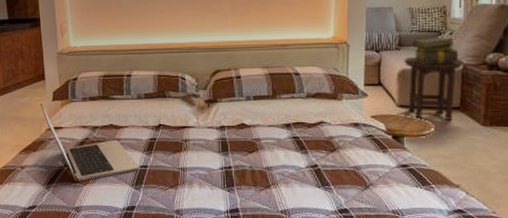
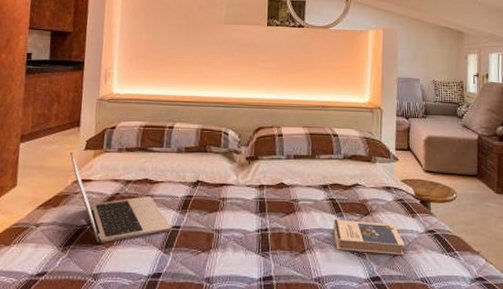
hardback book: none [298,157,375,190] -> present [333,220,405,256]
stool: present [404,57,463,120] -> none [430,126,478,187]
stack of books: present [412,36,459,65] -> none [436,108,475,134]

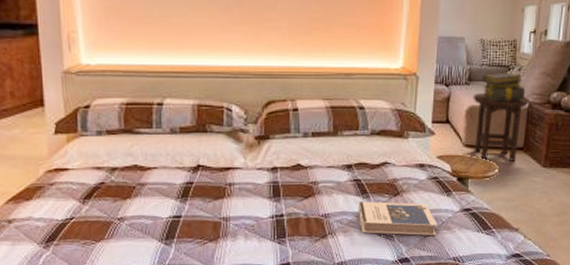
laptop: present [69,152,172,243] -> none [36,137,171,238]
stool: none [430,126,478,187] -> present [473,94,529,161]
stack of books: none [436,108,475,134] -> present [482,72,526,102]

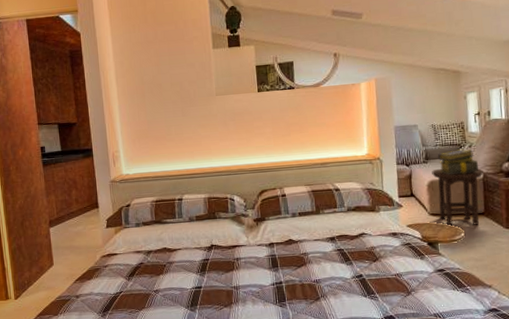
hardback book: present [358,201,438,236] -> none [344,266,416,295]

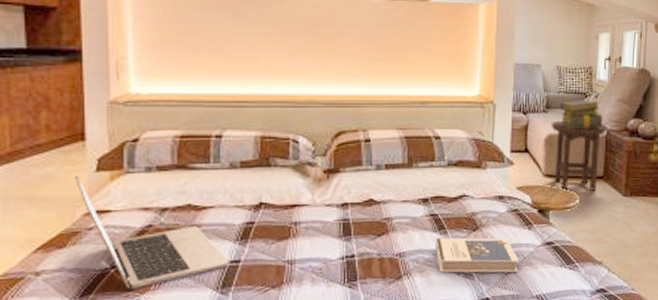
laptop: none [94,231,194,307] -> present [74,175,229,289]
hardback book: none [344,266,416,295] -> present [435,237,519,273]

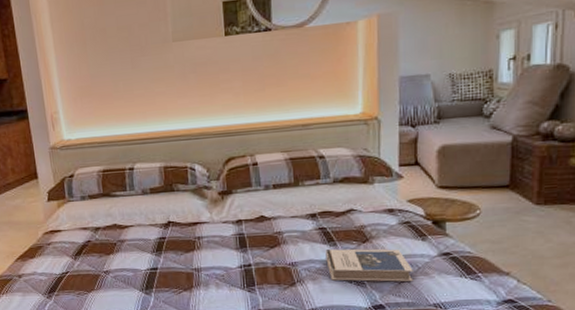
laptop: present [74,175,229,289] -> none [34,204,149,289]
stool: present [551,121,607,191] -> none [444,131,513,201]
stack of books: present [559,99,603,130] -> none [453,105,508,139]

